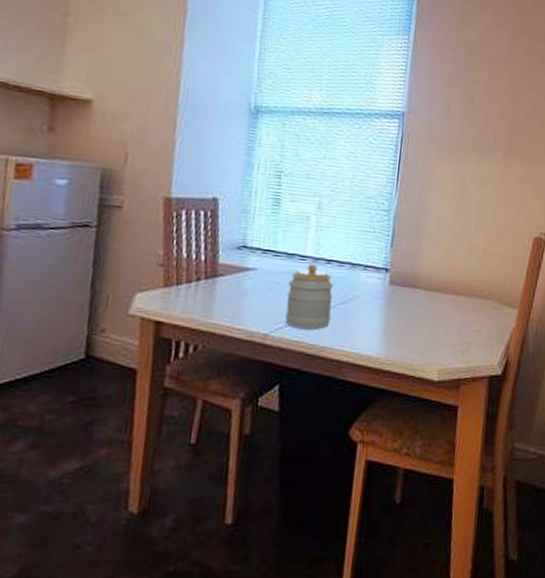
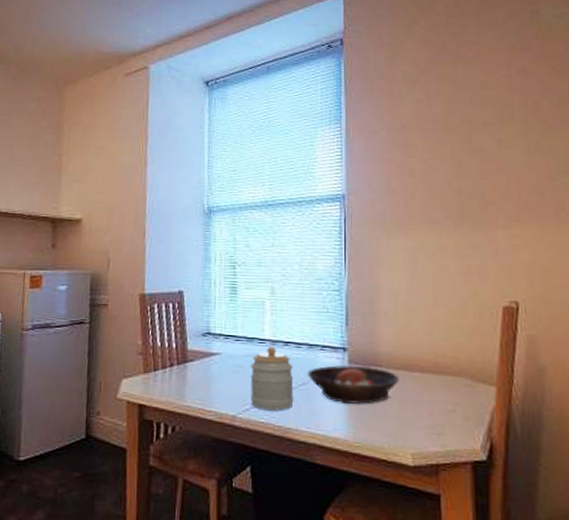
bowl: none [347,285,435,324] -> present [307,365,399,404]

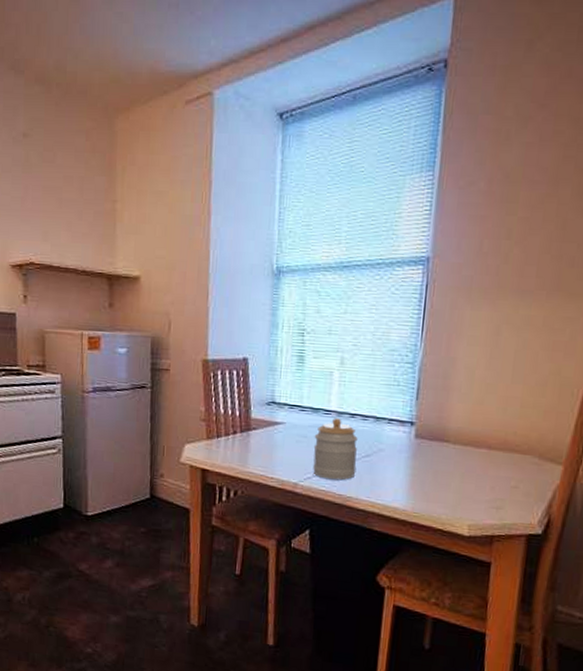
bowl: present [307,365,399,404] -> none [371,439,465,478]

